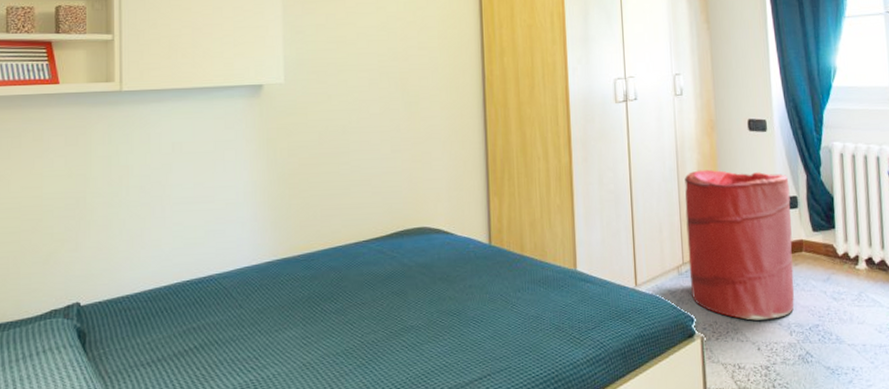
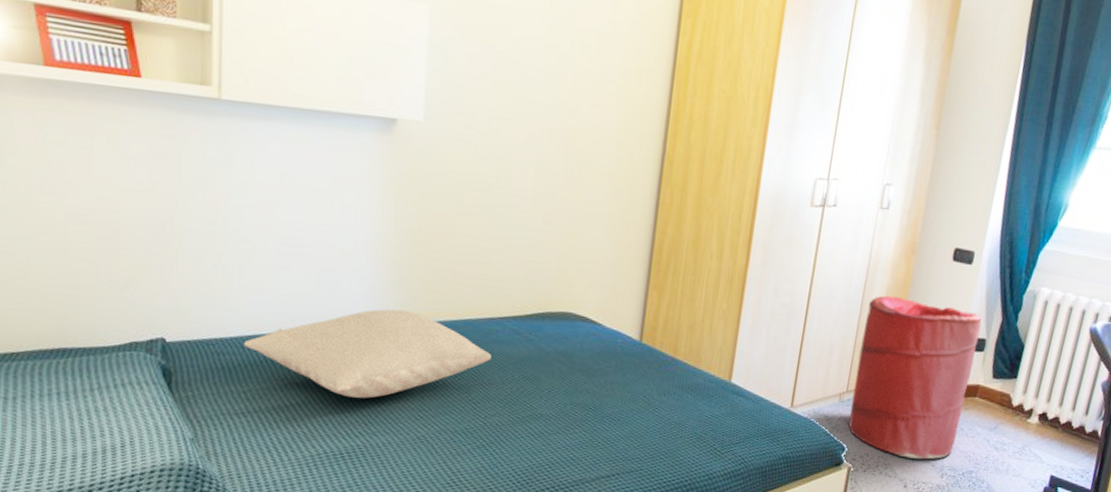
pillow: none [146,246,361,334] -> present [243,309,491,398]

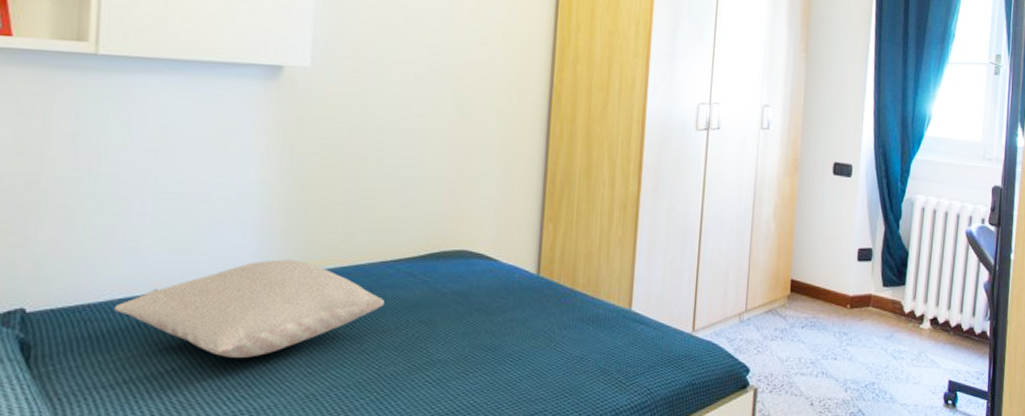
laundry hamper: present [848,295,982,459] -> none [750,212,866,375]

